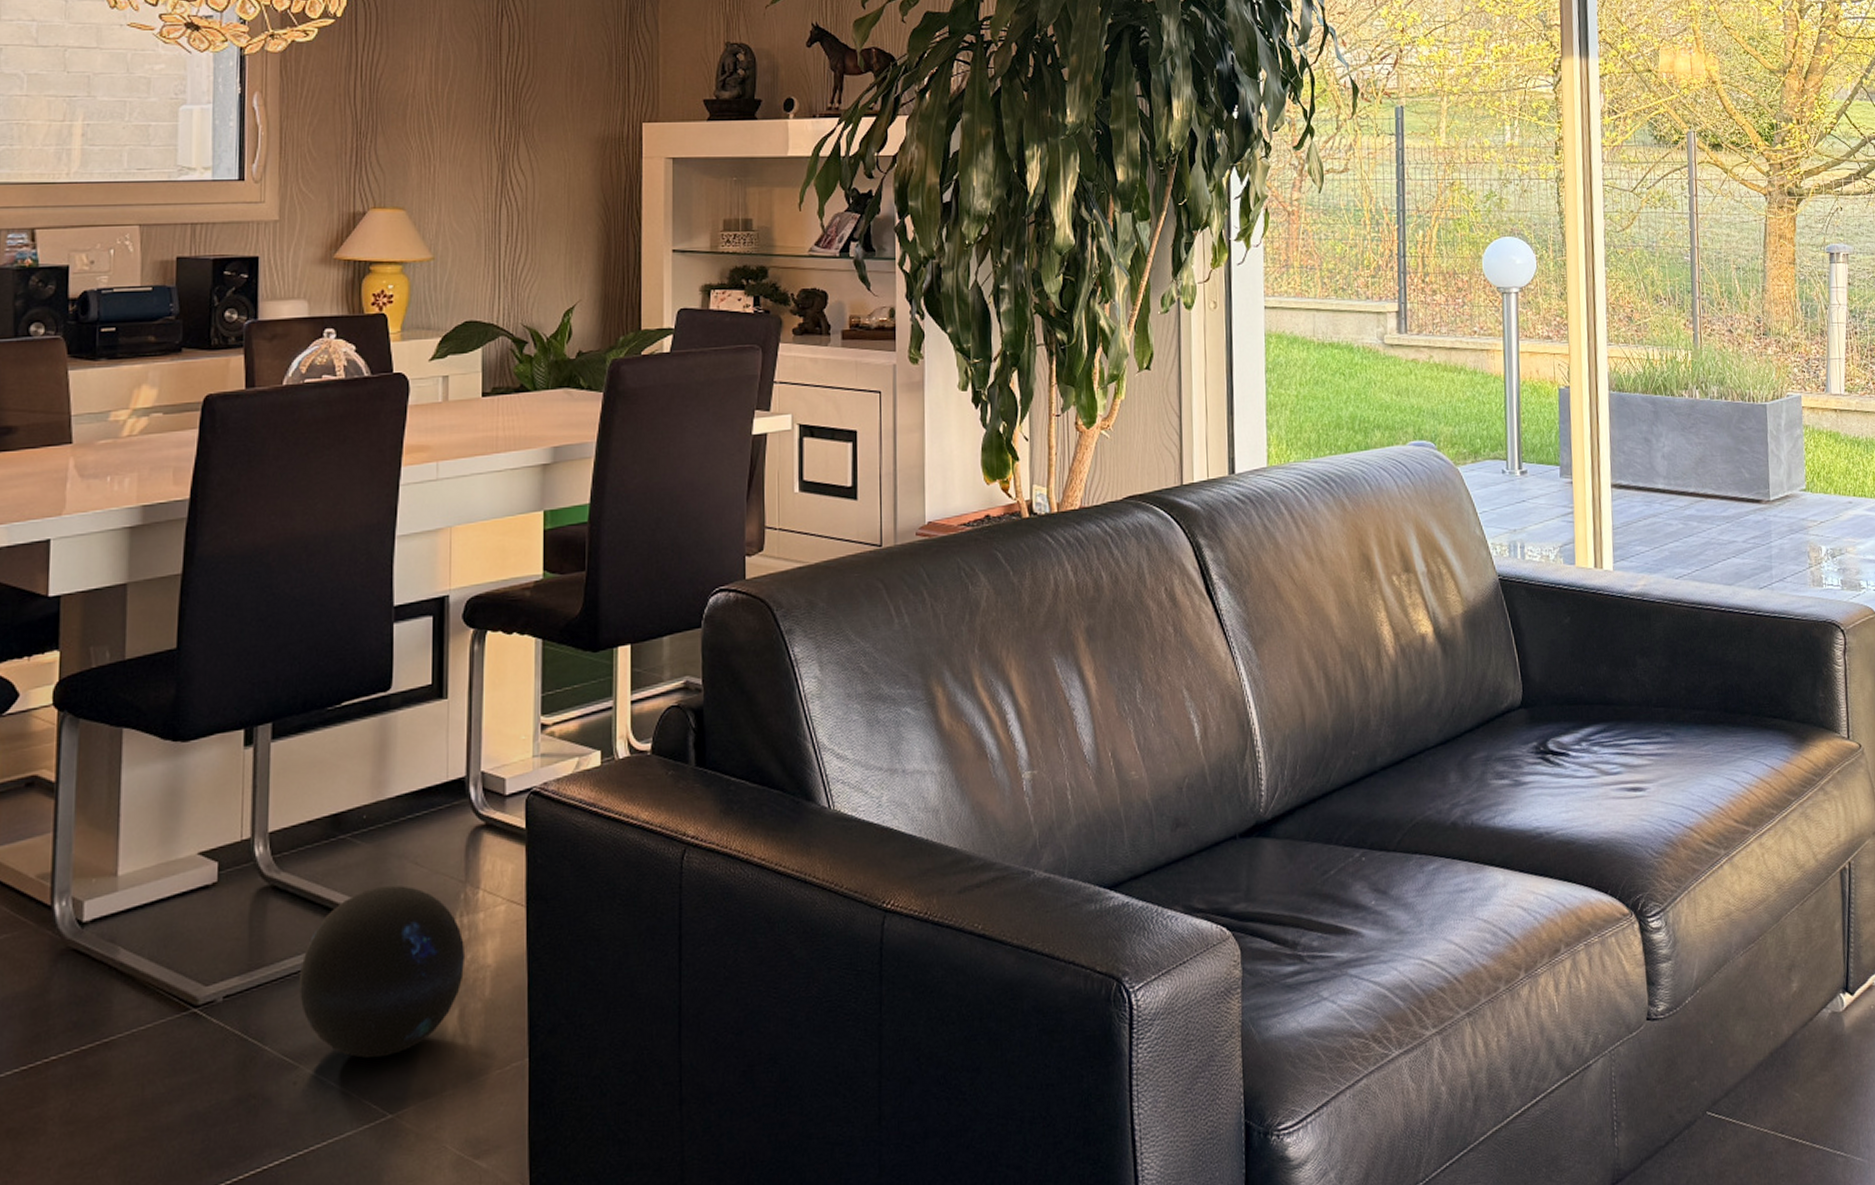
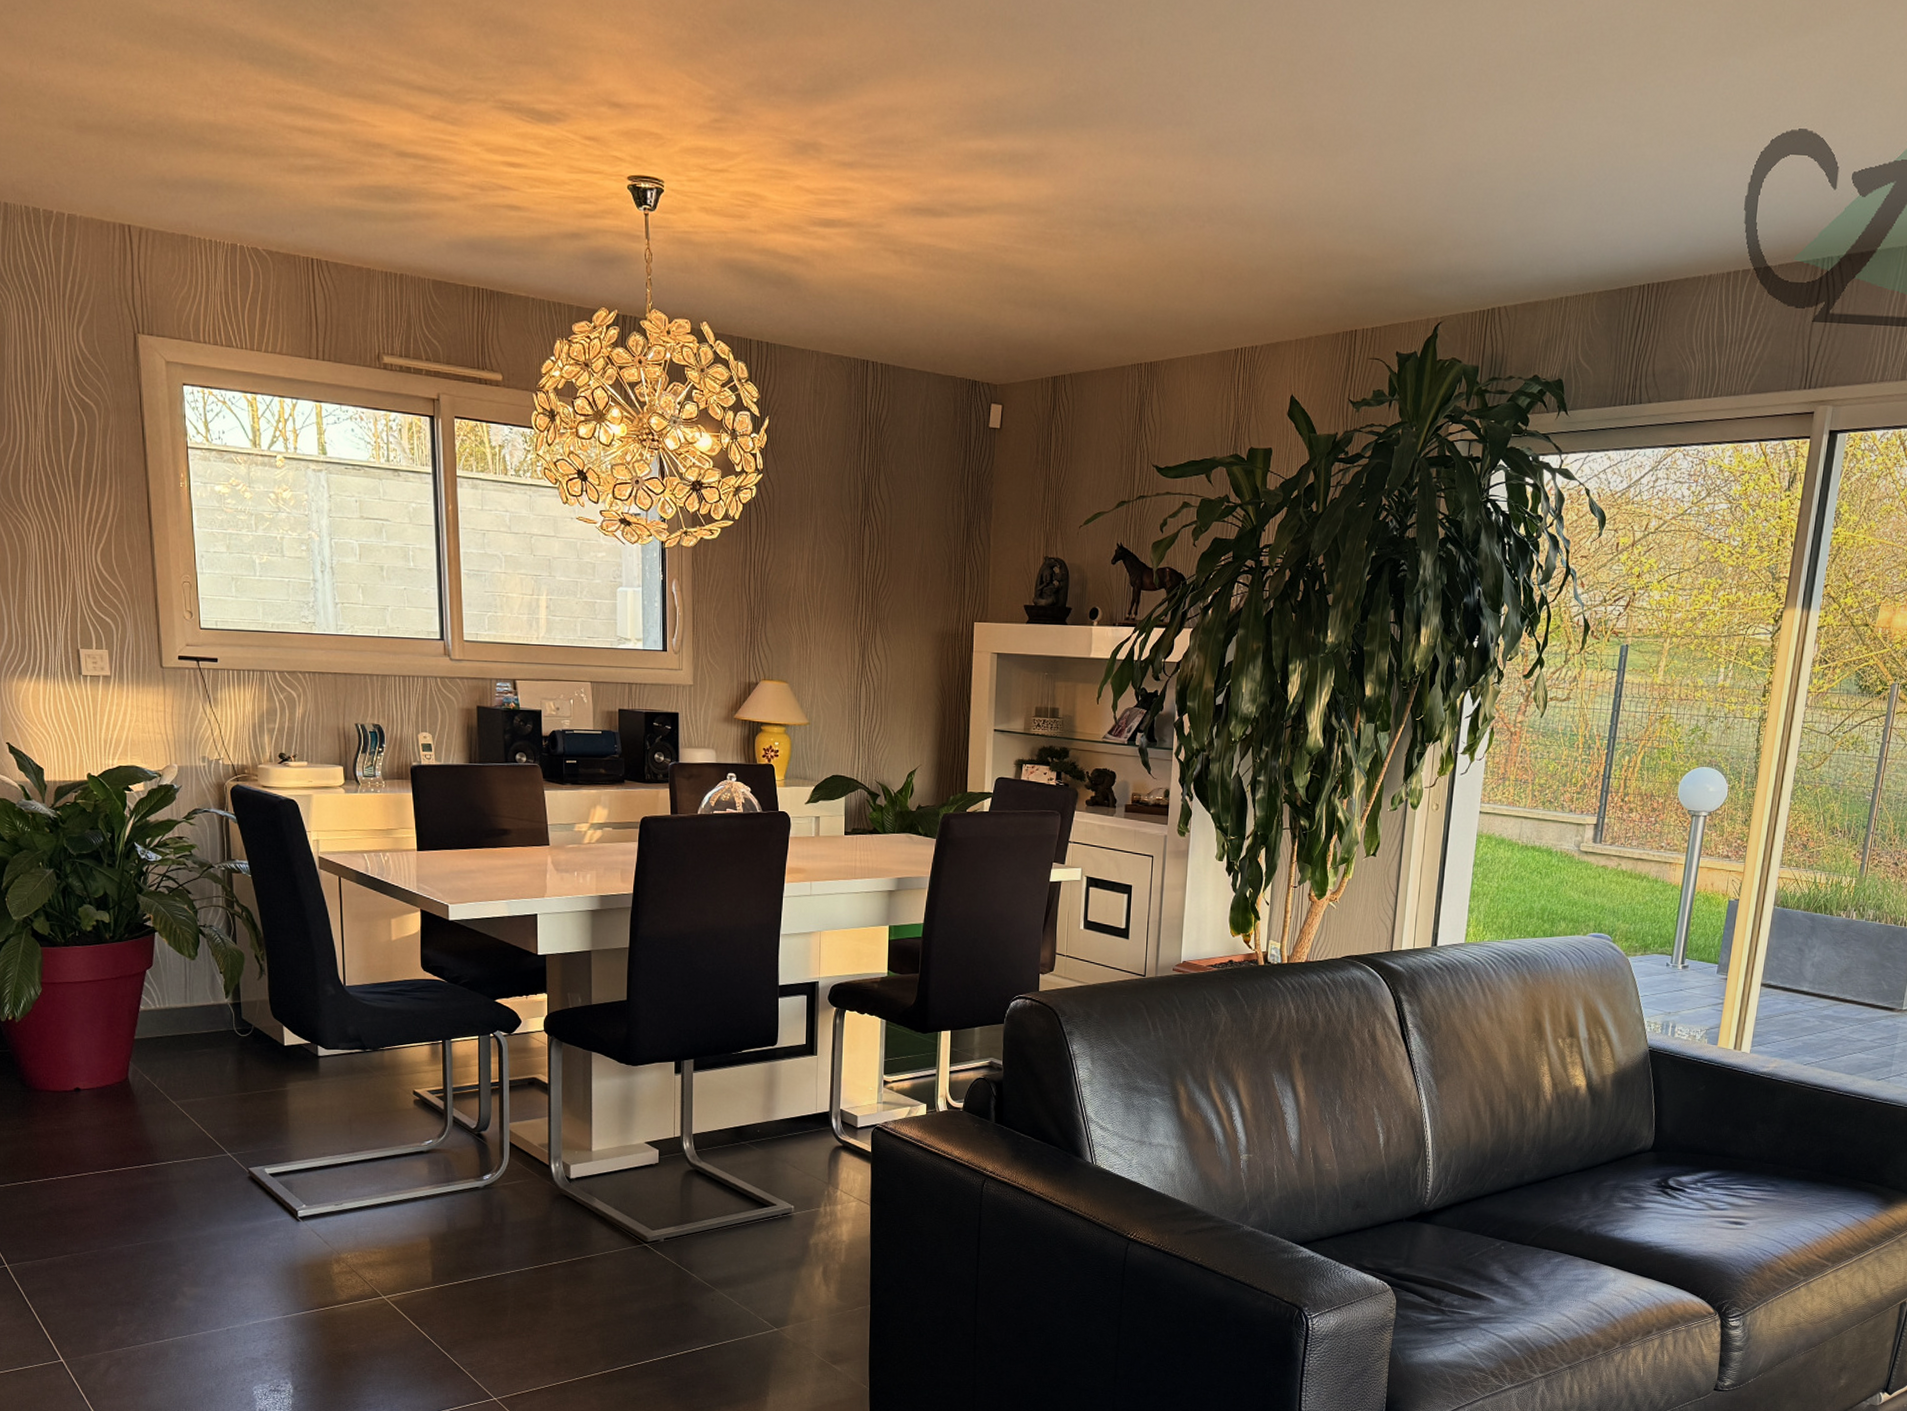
ball: present [298,885,466,1058] -> none [714,1179,828,1291]

